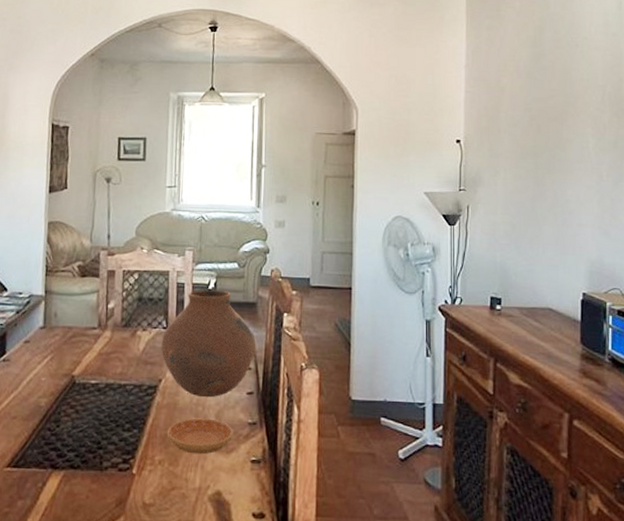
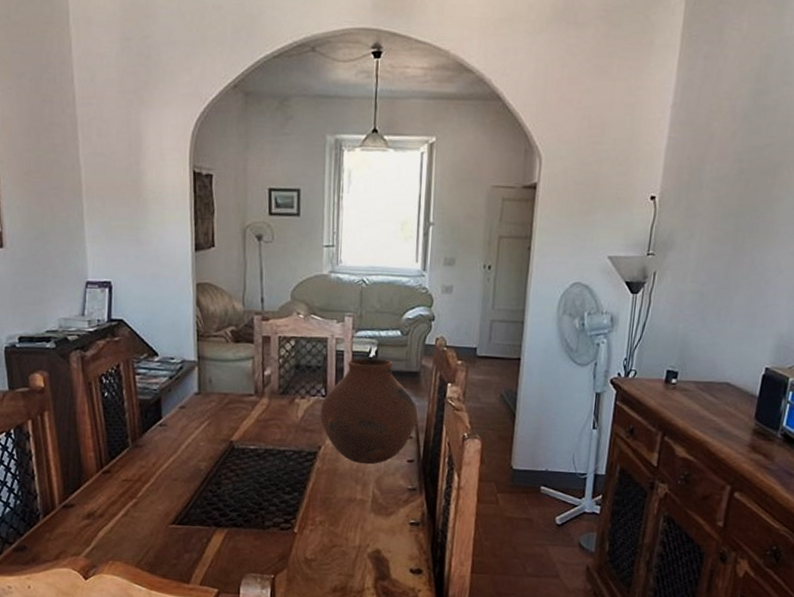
saucer: present [168,418,233,455] -> none [328,483,393,517]

